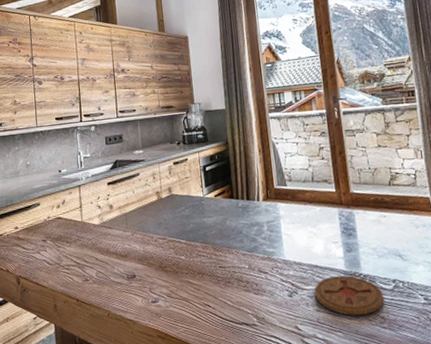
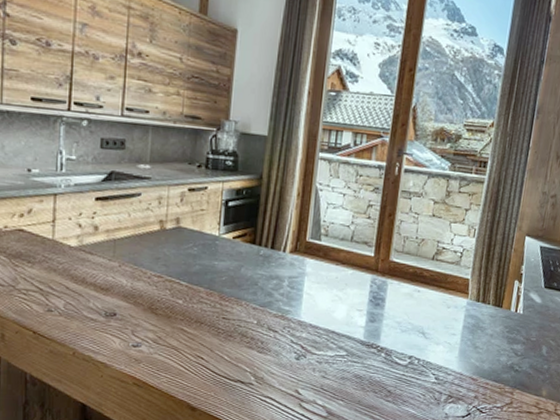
coaster: present [314,275,385,316] -> none [324,345,396,387]

